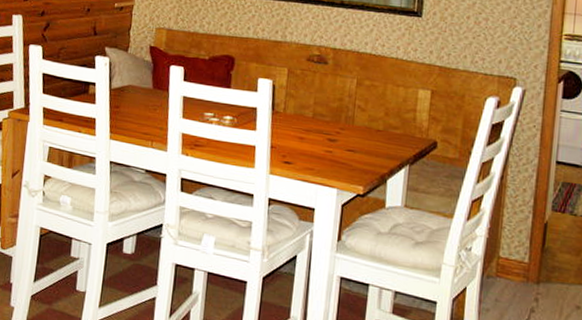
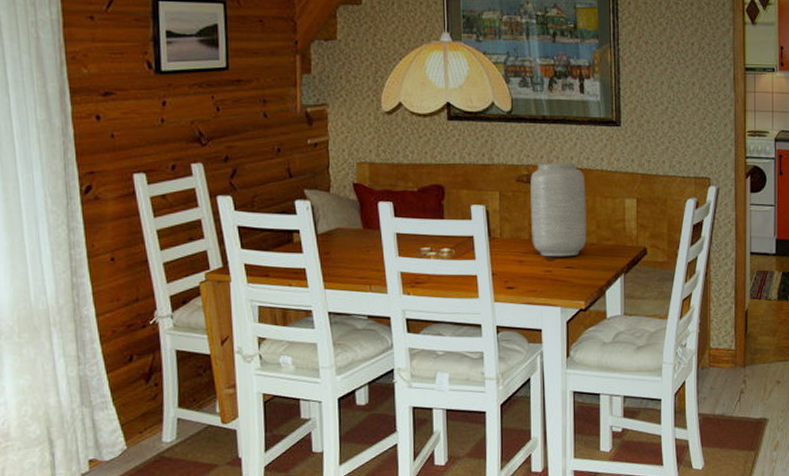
vase: none [315,45,378,140] -> present [530,163,587,257]

